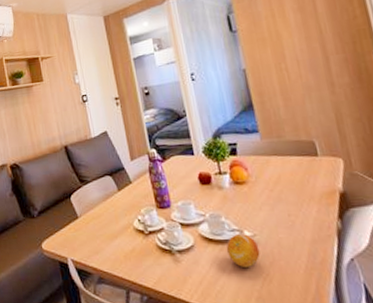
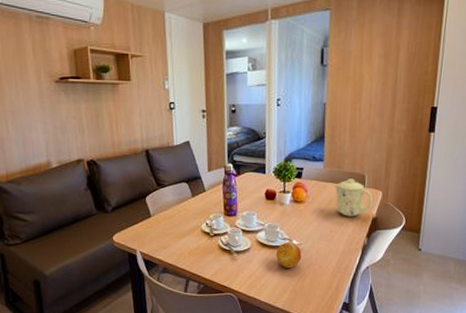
mug: none [278,147,334,195] -> present [333,178,373,217]

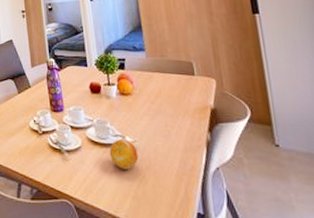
mug: present [333,178,373,217] -> none [160,67,207,109]

